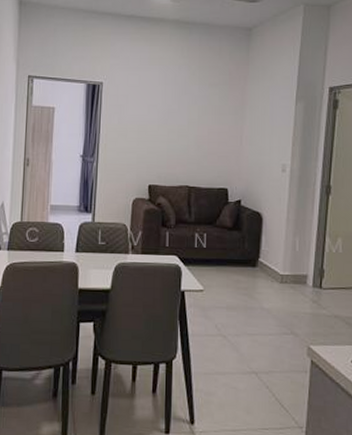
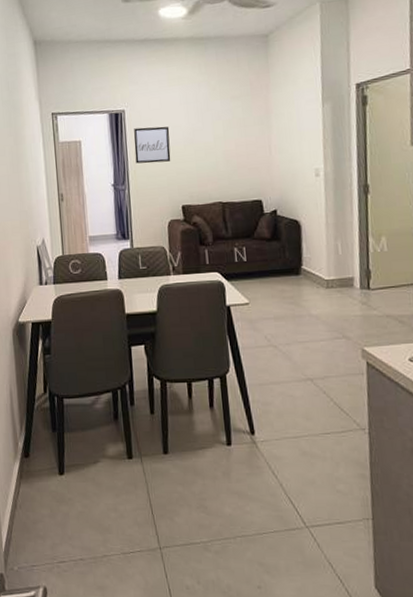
wall art: none [107,102,145,139] -> present [134,126,171,164]

